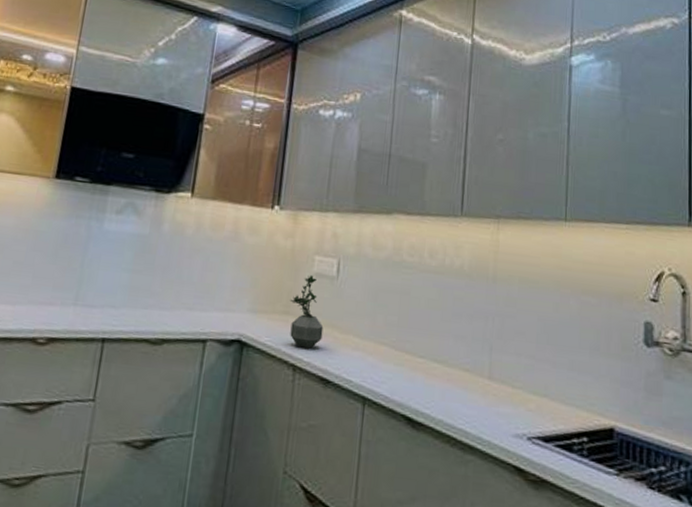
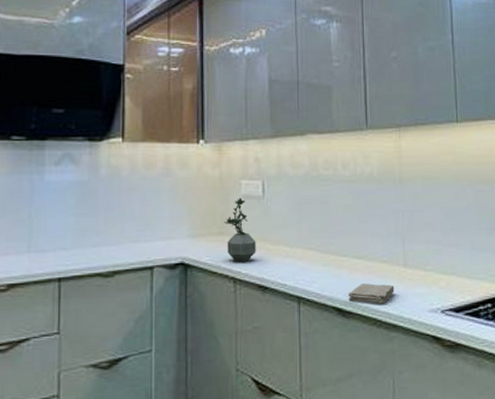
washcloth: none [421,392,475,420] -> present [349,284,394,304]

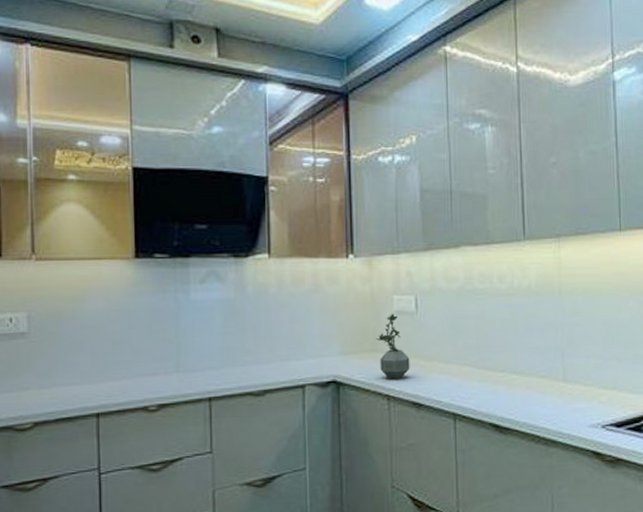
washcloth: present [349,284,394,304] -> none [506,399,553,420]

